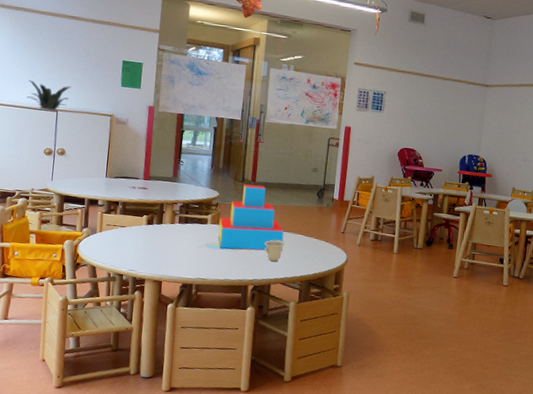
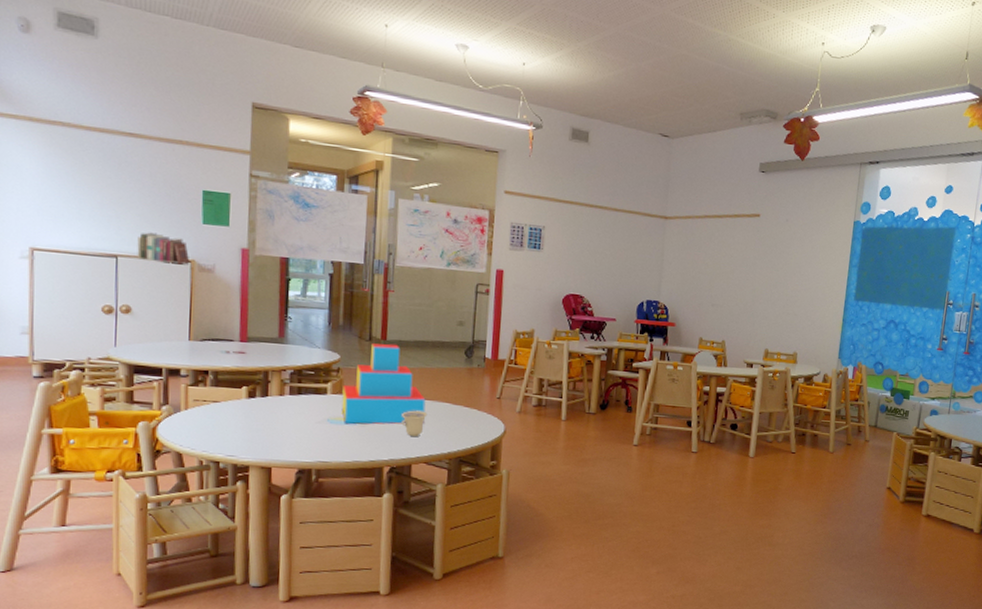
plant: present [27,80,72,111] -> none [73,217,135,257]
books: none [72,92,110,118] -> present [137,232,190,265]

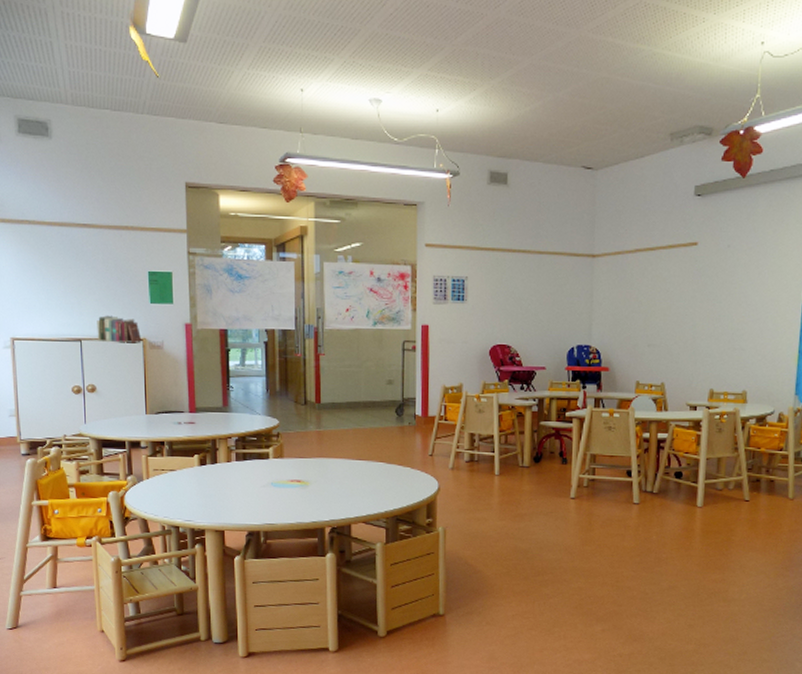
toy blocks: present [341,343,426,424] -> none [283,406,361,486]
cup: present [401,410,428,437] -> none [339,471,363,498]

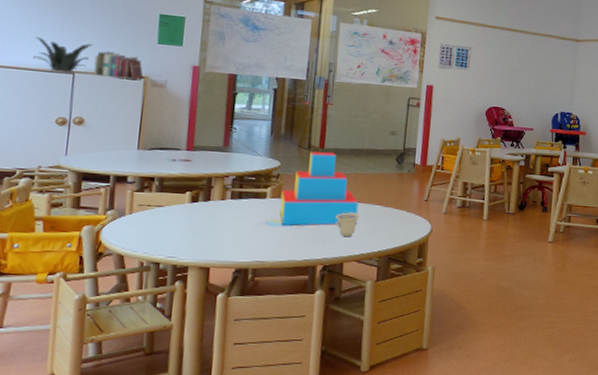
plant: none [44,307,94,341] -> present [33,37,93,73]
toy blocks: none [283,406,361,486] -> present [279,151,359,226]
cup: none [339,471,363,498] -> present [335,212,360,238]

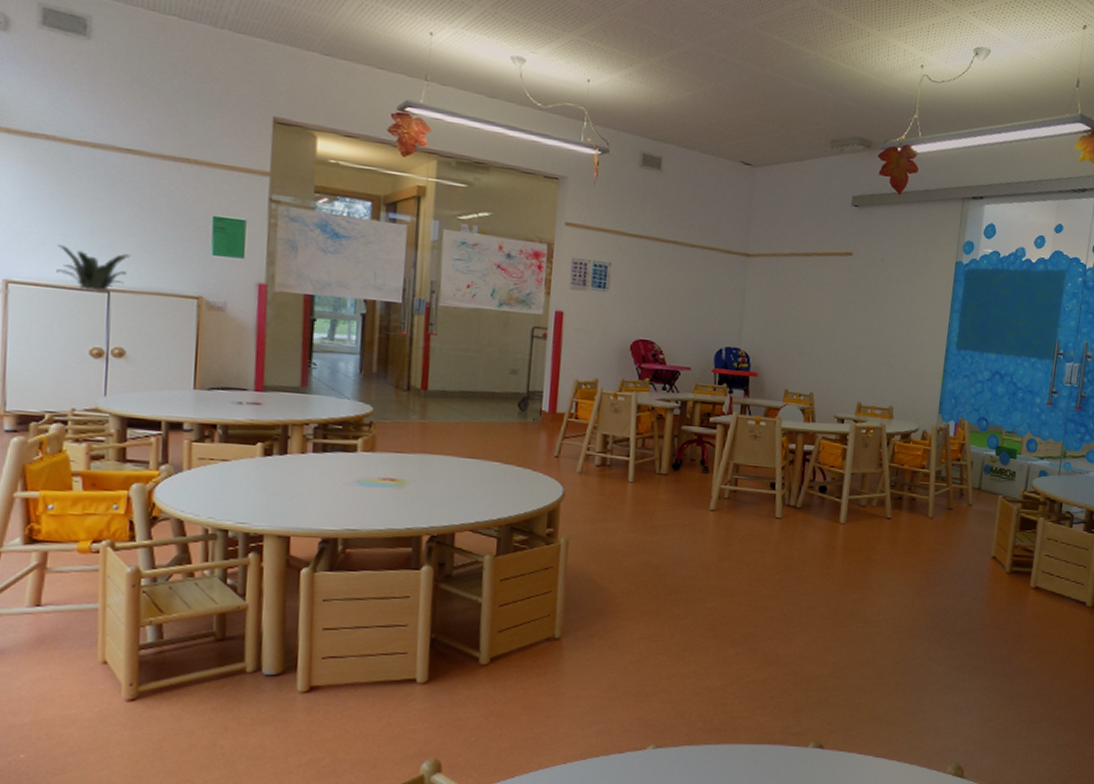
books: present [93,51,144,81] -> none [133,263,197,302]
toy blocks: present [279,151,359,226] -> none [374,394,472,486]
cup: present [335,212,360,238] -> none [444,470,474,502]

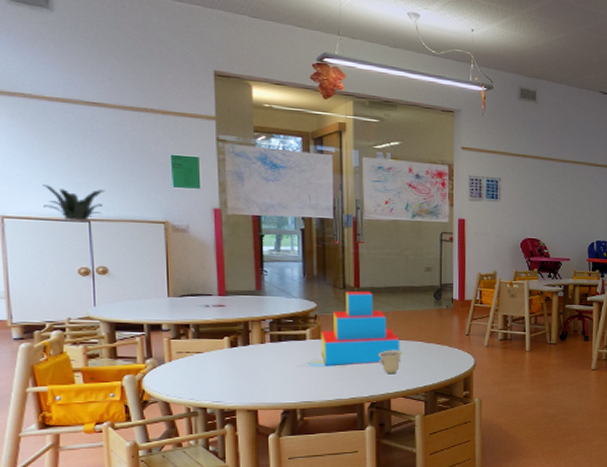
toy blocks: none [374,394,472,486] -> present [321,290,400,365]
cup: none [444,470,474,502] -> present [379,350,403,374]

